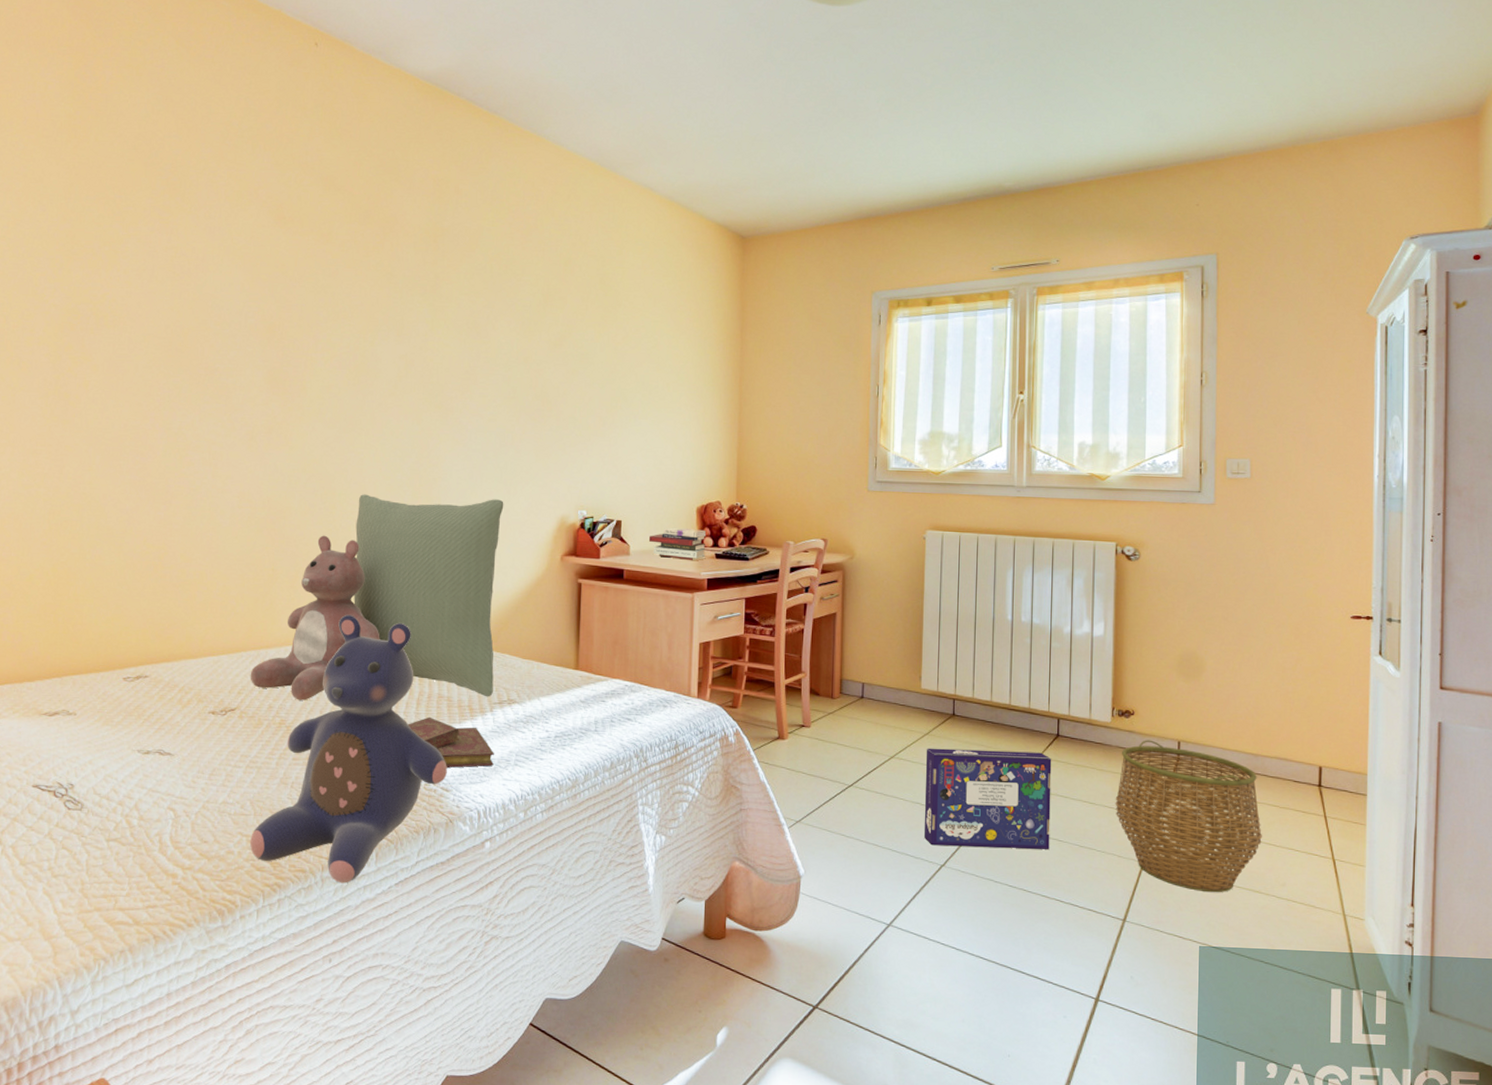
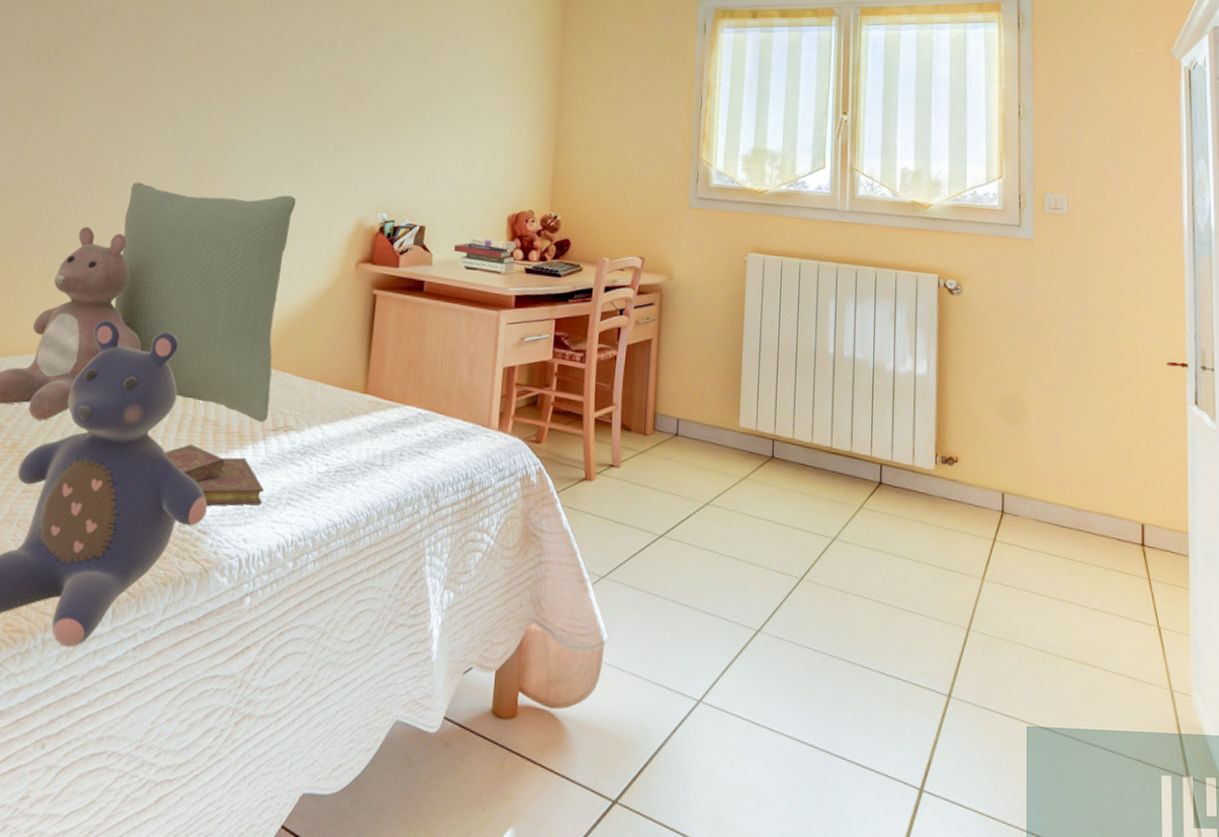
toy box: present [924,748,1052,849] -> none [740,494,874,613]
basket: present [1115,740,1262,892] -> none [939,490,1088,664]

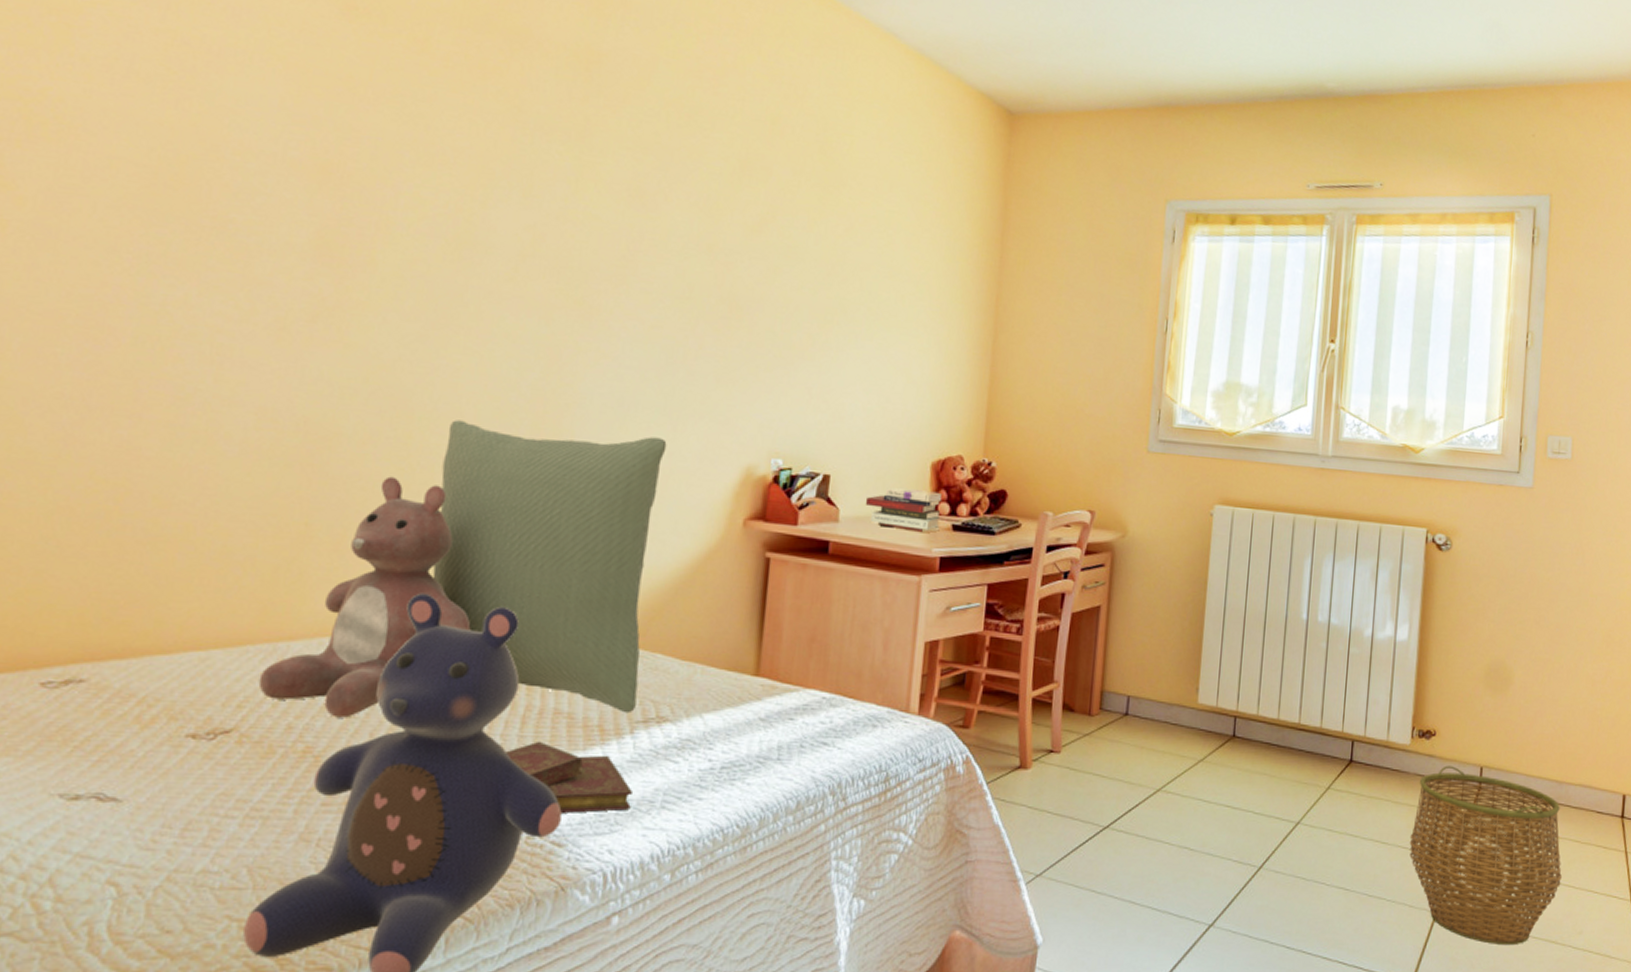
basket: none [939,490,1088,664] -> present [1409,765,1562,944]

